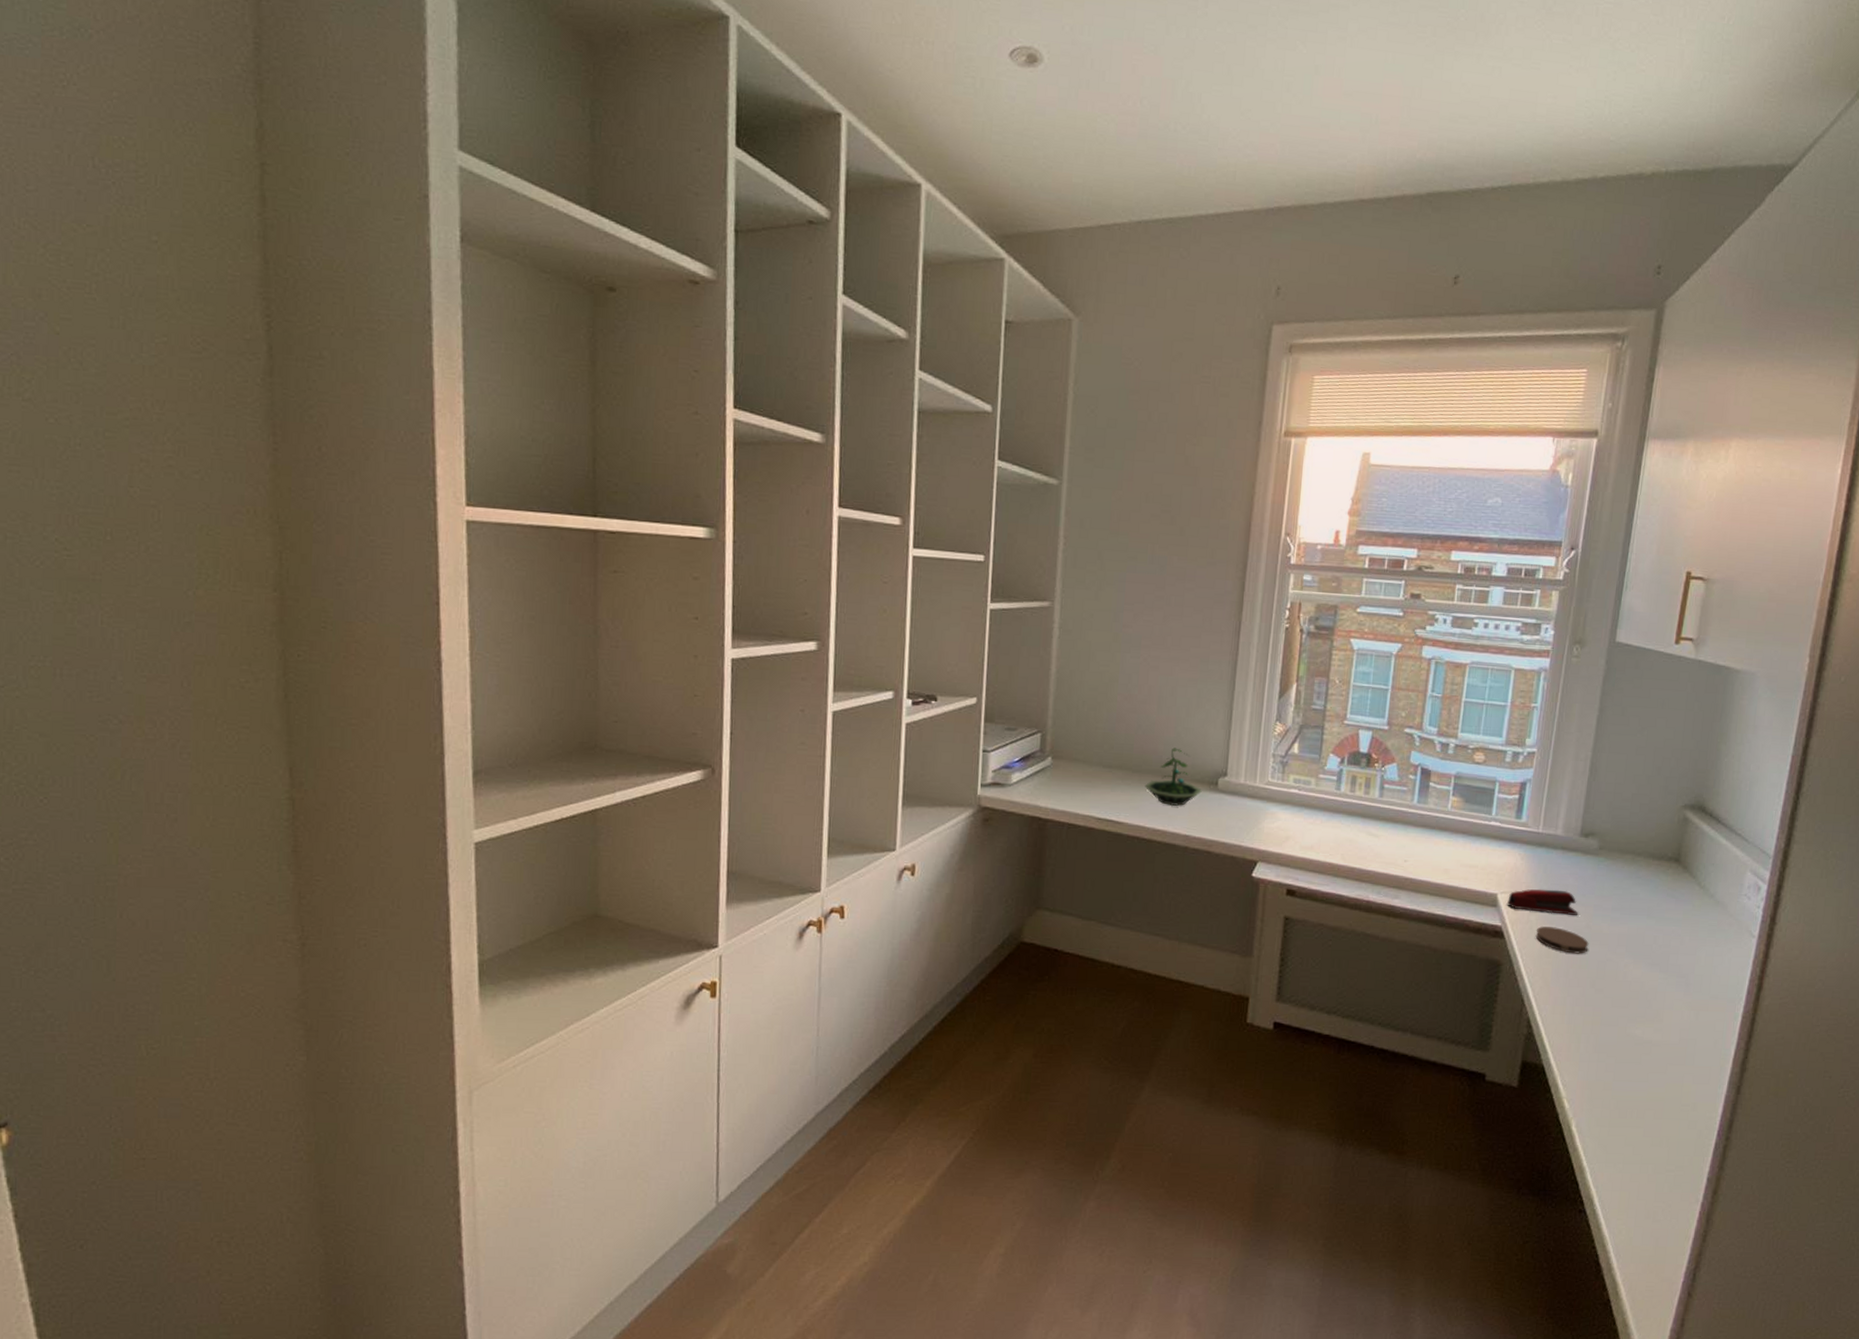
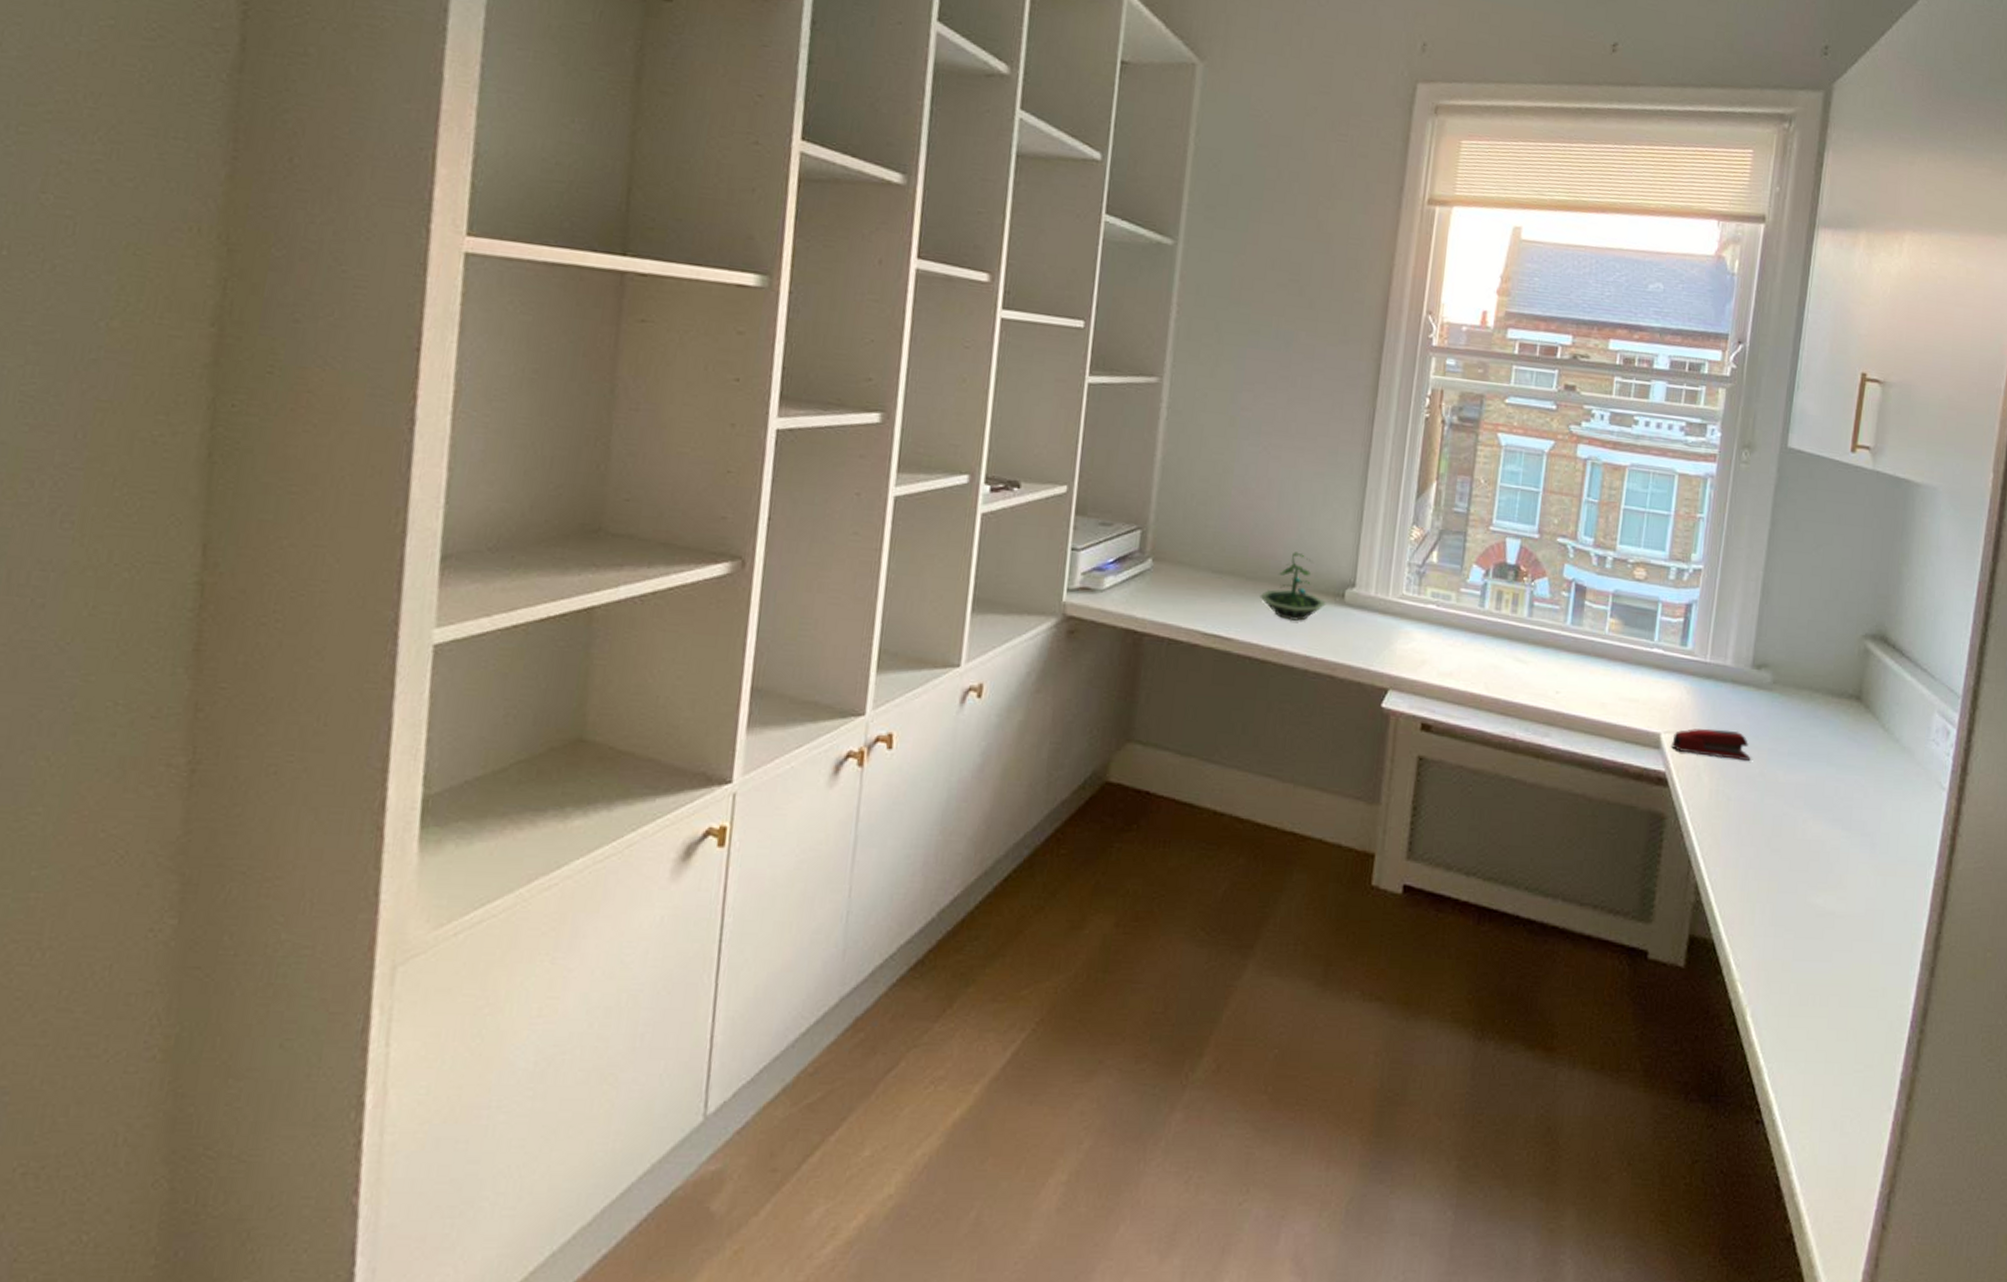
coaster: present [1535,926,1589,954] -> none [1703,773,1763,807]

